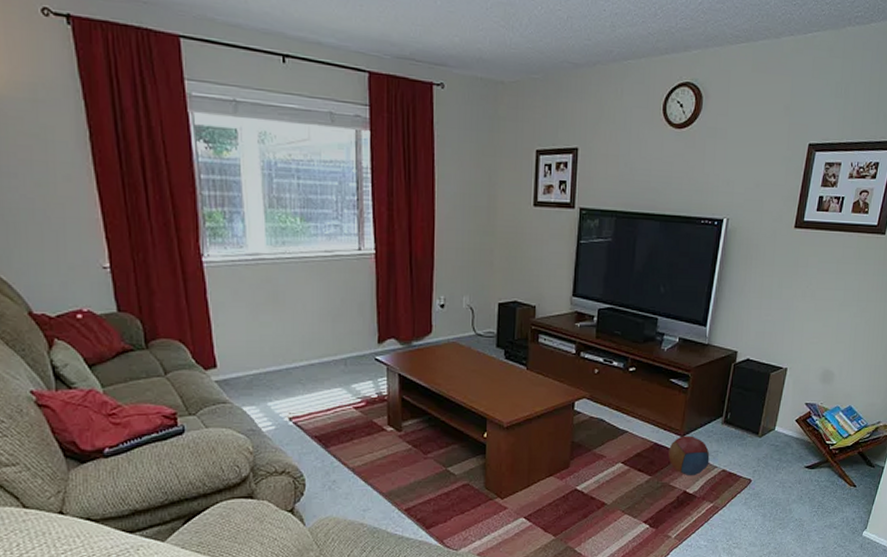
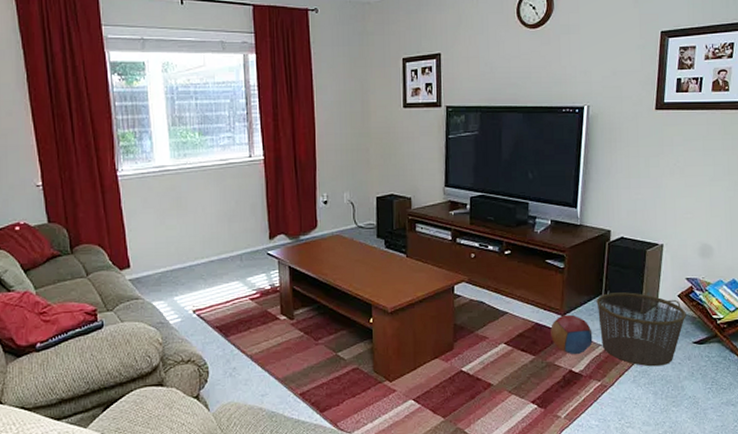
basket: none [716,415,802,490] -> present [596,292,686,367]

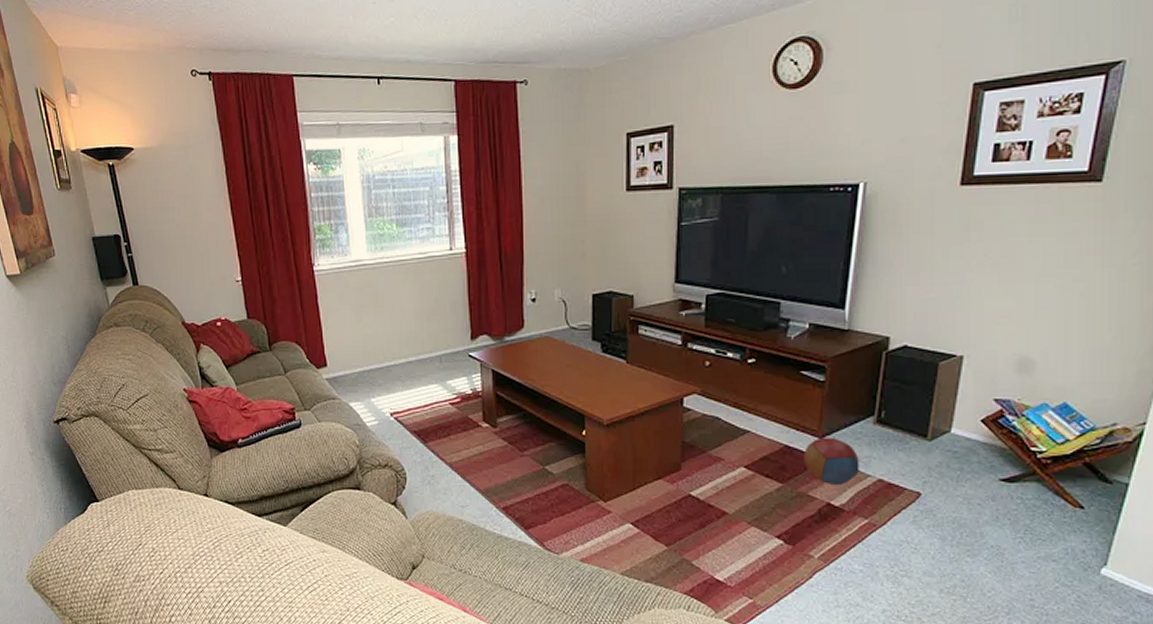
basket: present [596,292,686,367] -> none [866,413,992,506]

